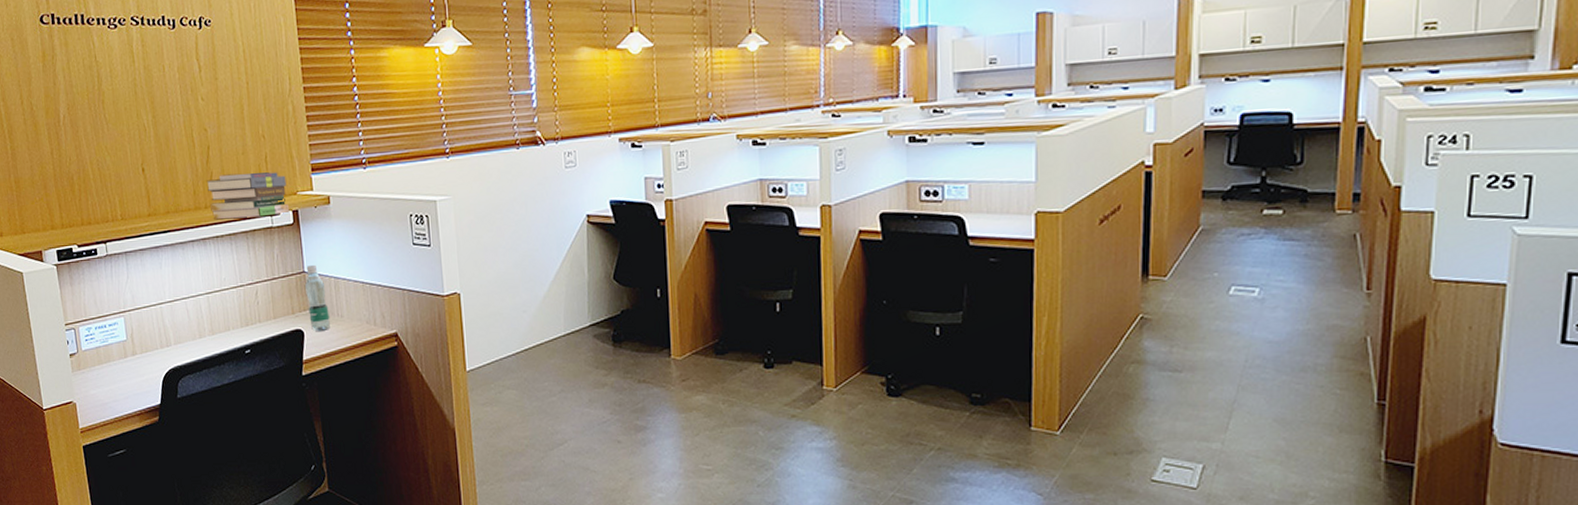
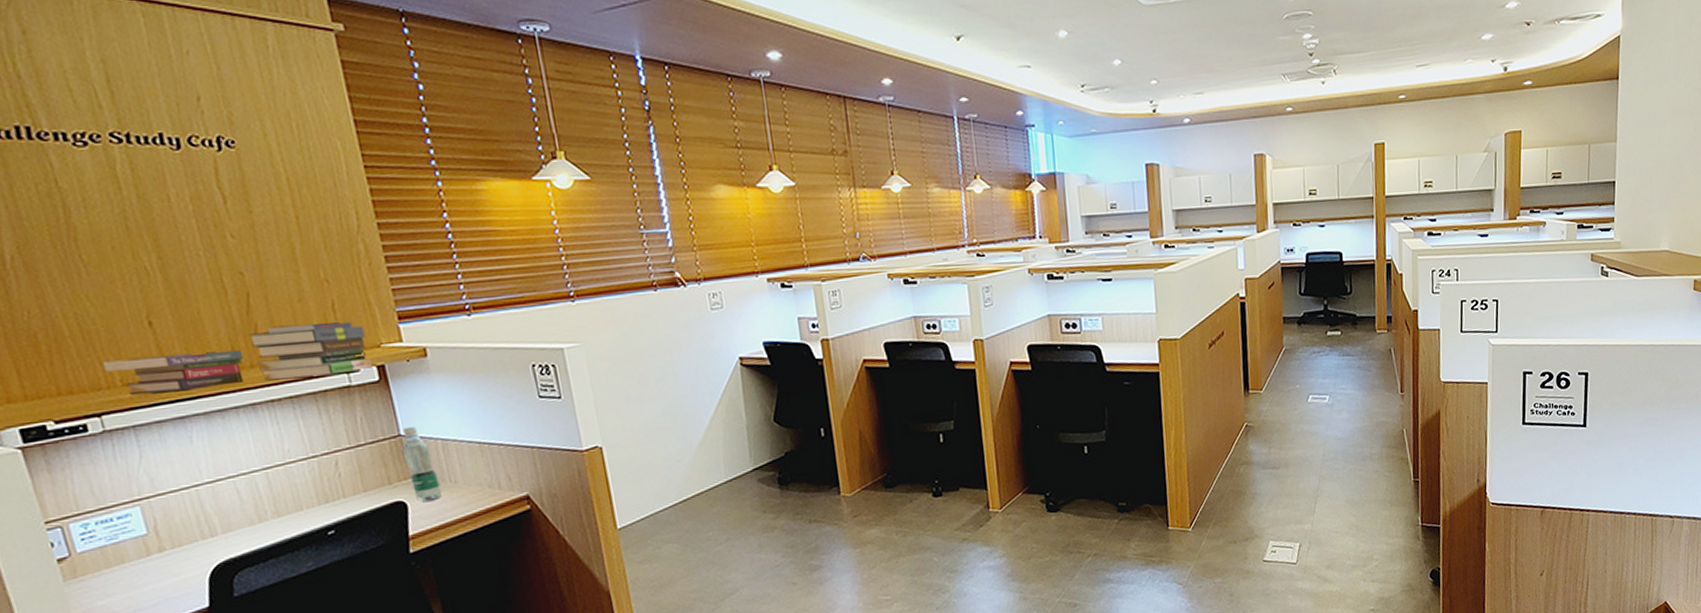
books: none [111,193,201,227] -> present [103,349,244,394]

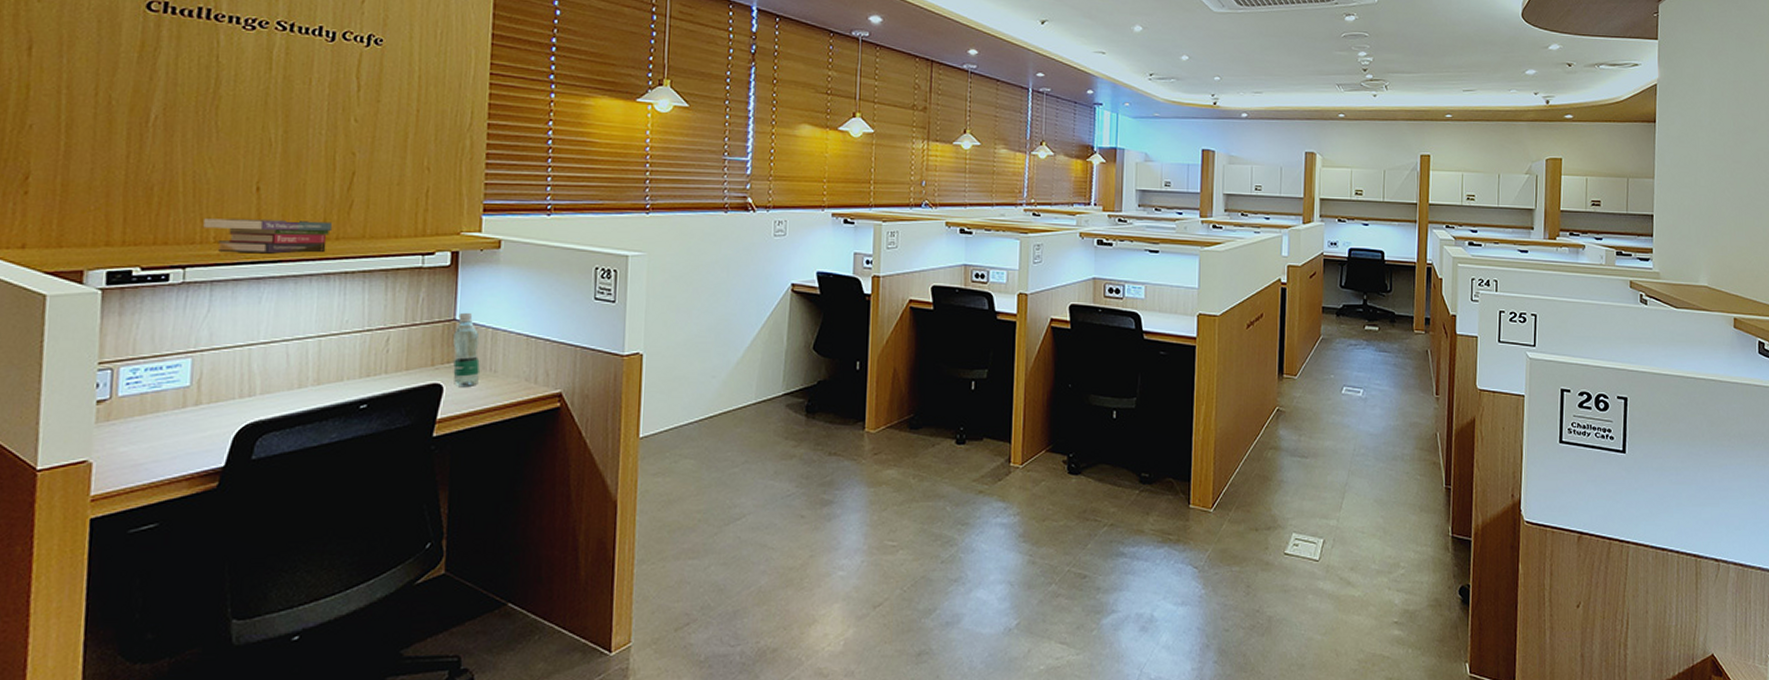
books: present [250,321,374,381] -> none [343,204,449,255]

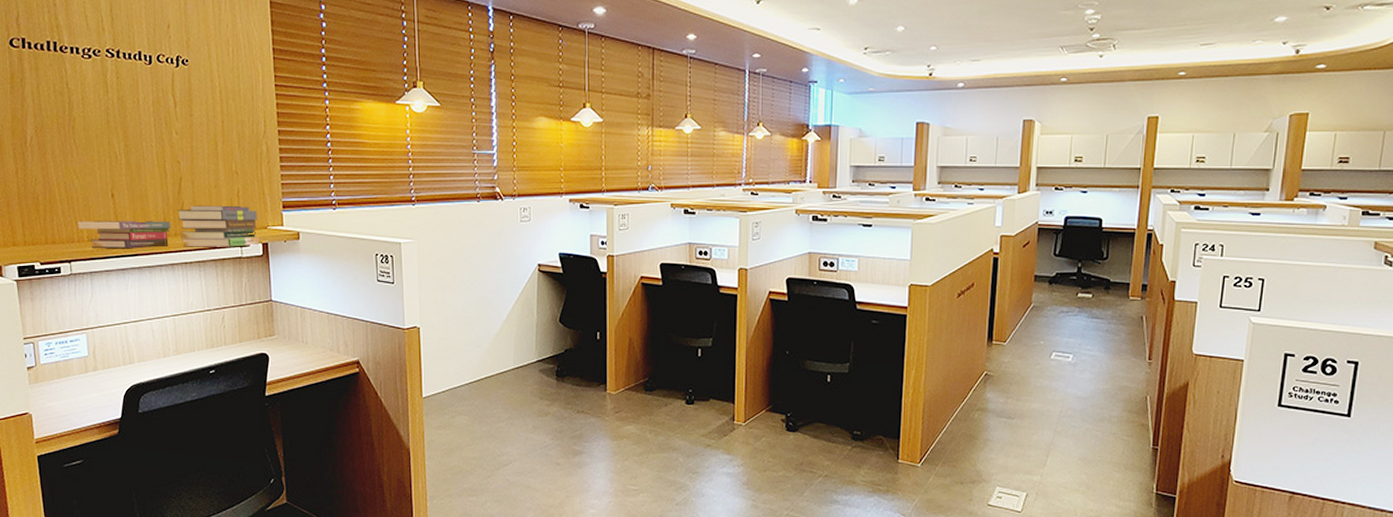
books: none [343,204,449,255] -> present [178,205,260,247]
bottle: present [452,312,480,388] -> none [271,294,295,356]

